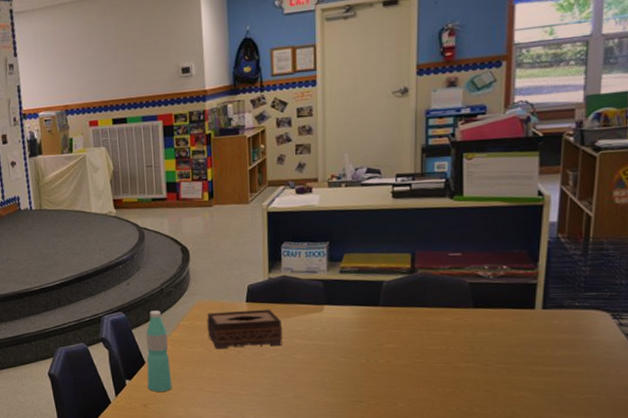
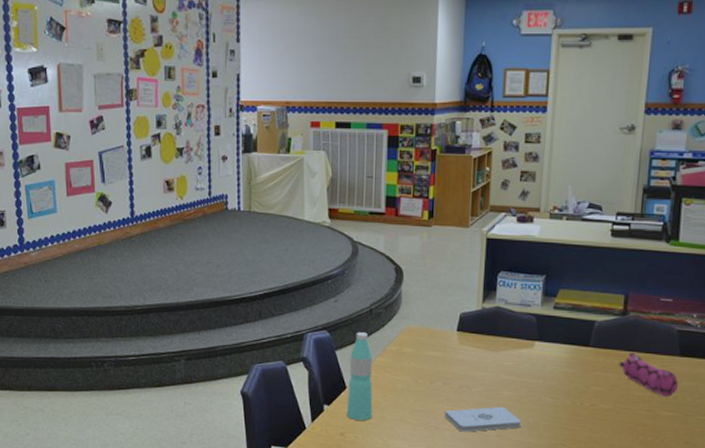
tissue box: present [207,309,283,349] -> none [414,339,492,381]
notepad: none [241,369,317,396] -> present [445,406,522,432]
pencil case: none [411,307,475,348] -> present [619,352,679,397]

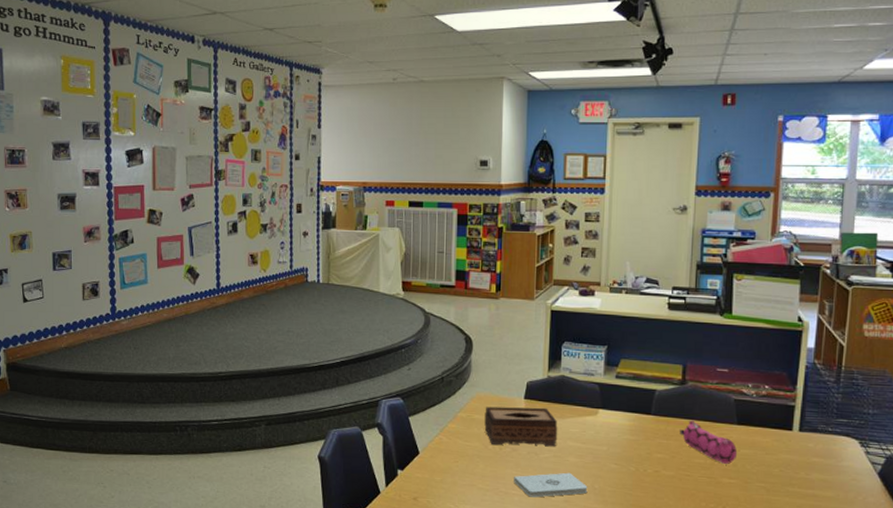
water bottle: present [346,332,373,420] -> none [419,399,445,485]
tissue box: none [414,339,492,381] -> present [484,406,558,447]

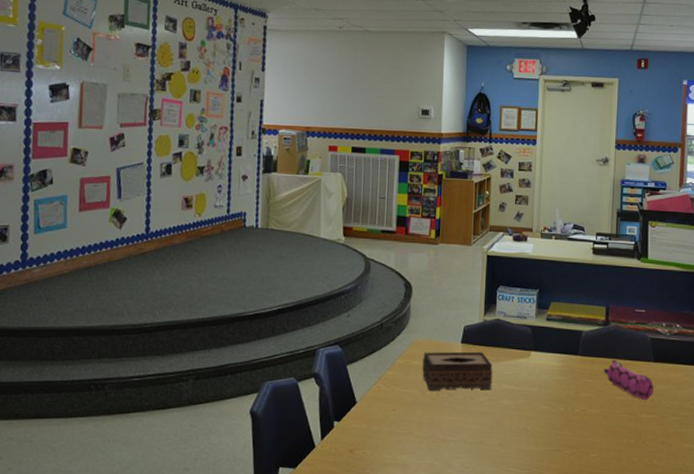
notepad: present [514,472,588,498] -> none [450,415,521,443]

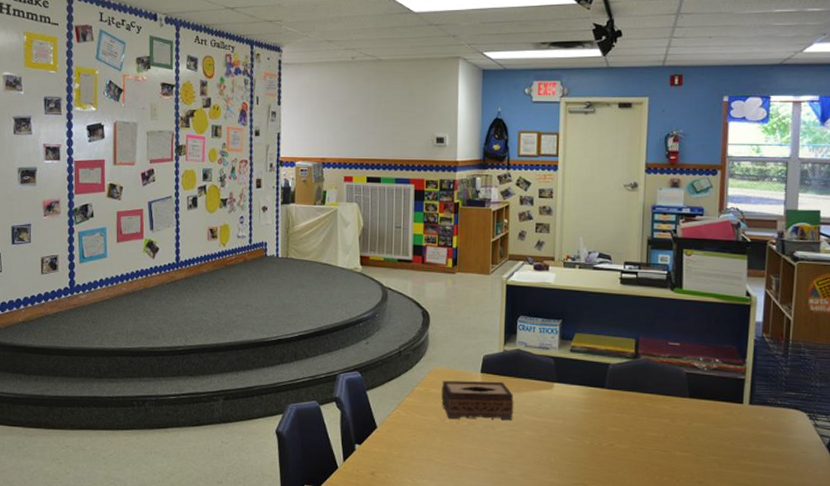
pencil case: present [604,359,654,400] -> none [633,393,690,437]

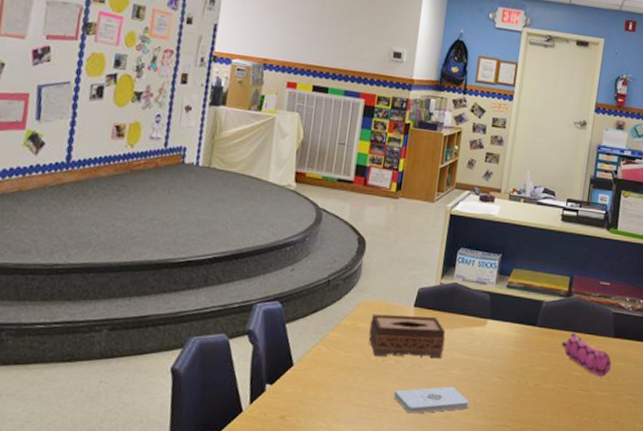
notepad: none [471,446,544,472] -> present [394,386,469,414]
pencil case: none [633,393,690,437] -> present [561,332,612,377]

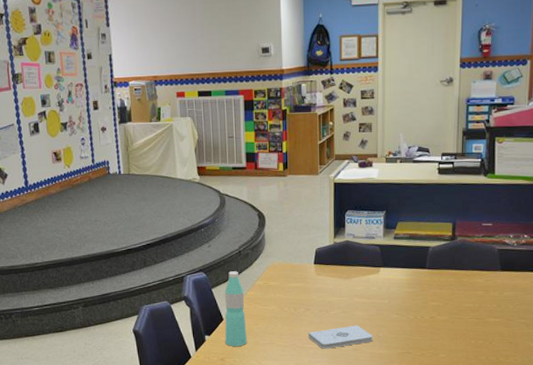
water bottle: none [289,304,325,402] -> present [224,271,248,346]
tissue box: present [368,314,446,359] -> none [279,270,345,306]
pencil case: present [561,332,612,377] -> none [451,270,502,306]

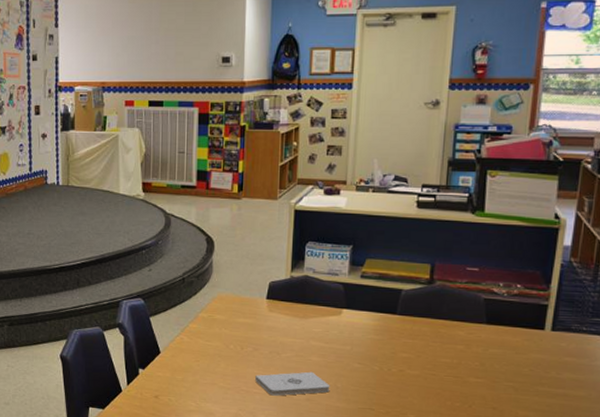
water bottle: present [224,271,248,346] -> none [160,300,186,384]

